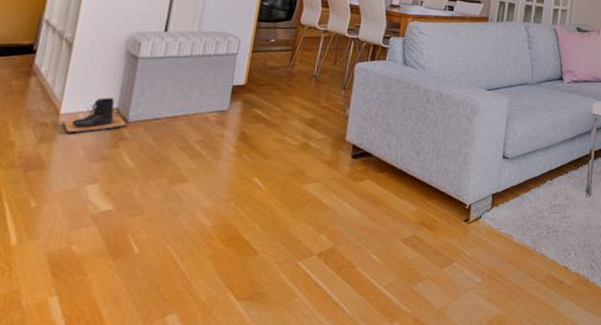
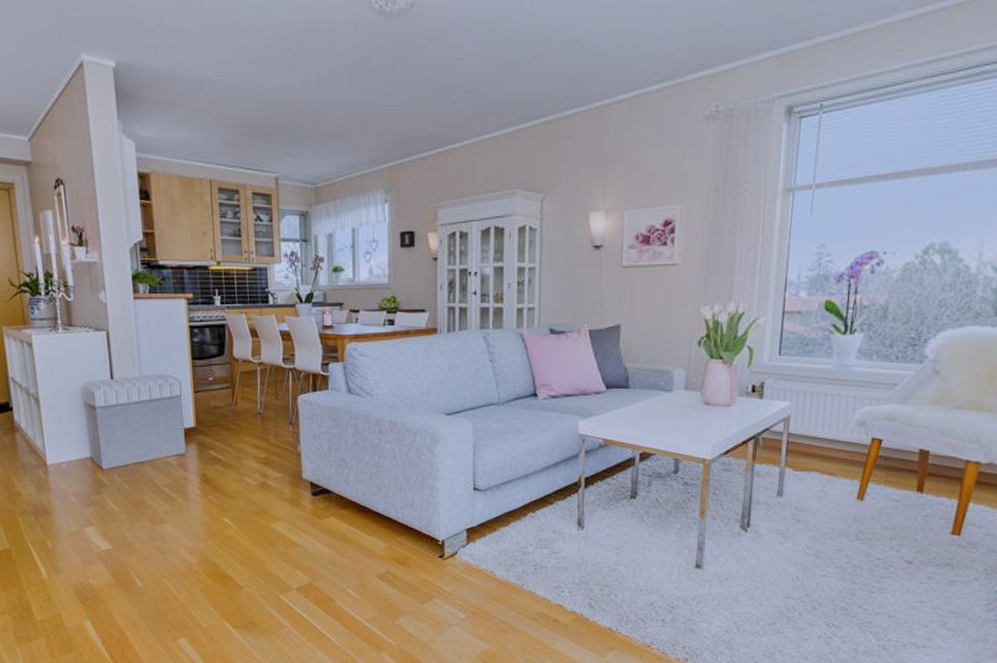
boots: present [62,97,128,133] -> none [51,447,103,482]

